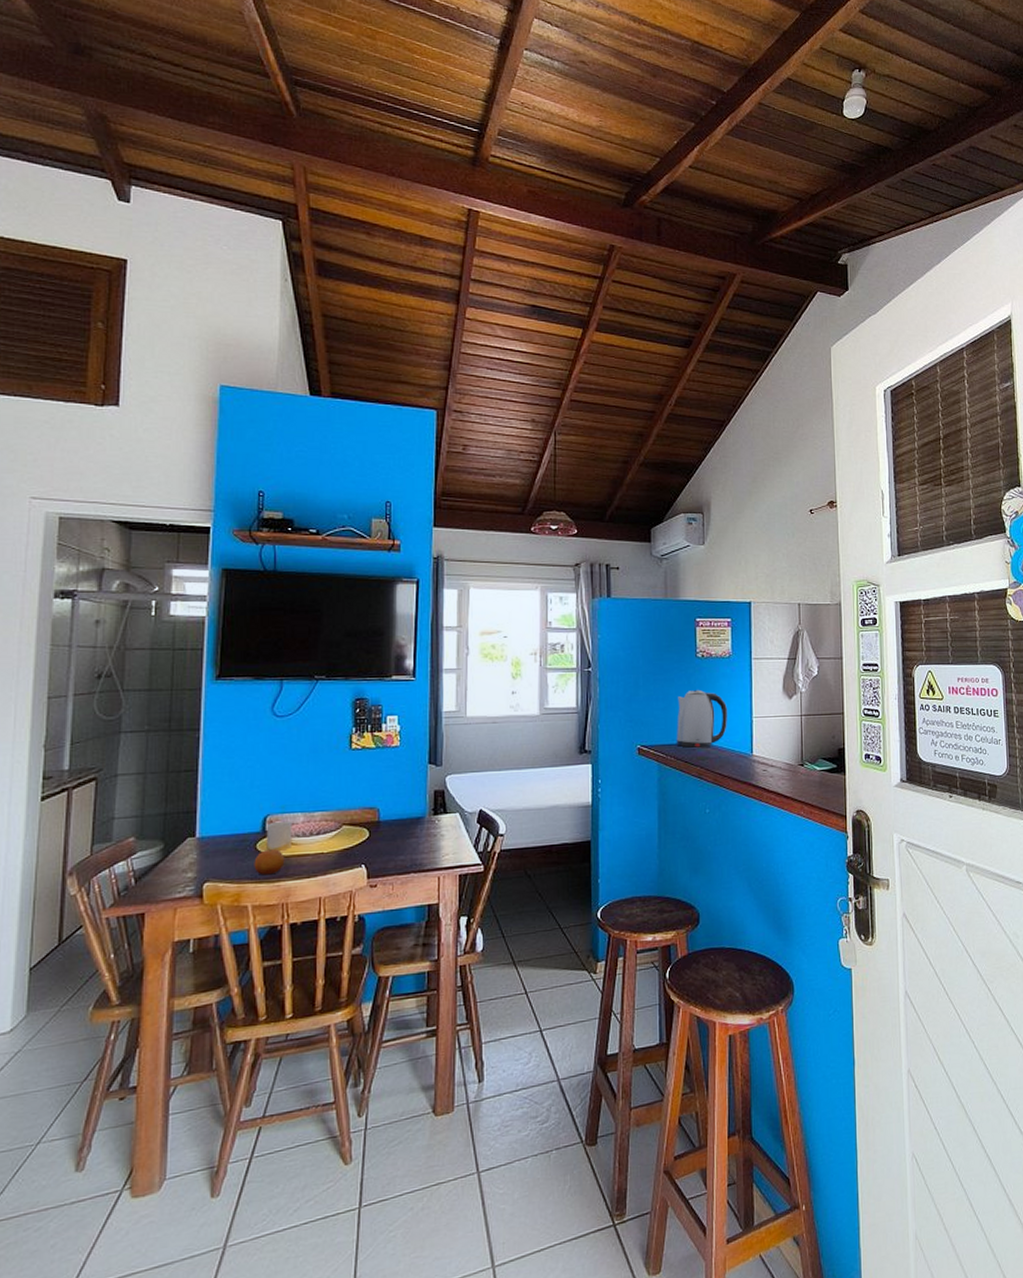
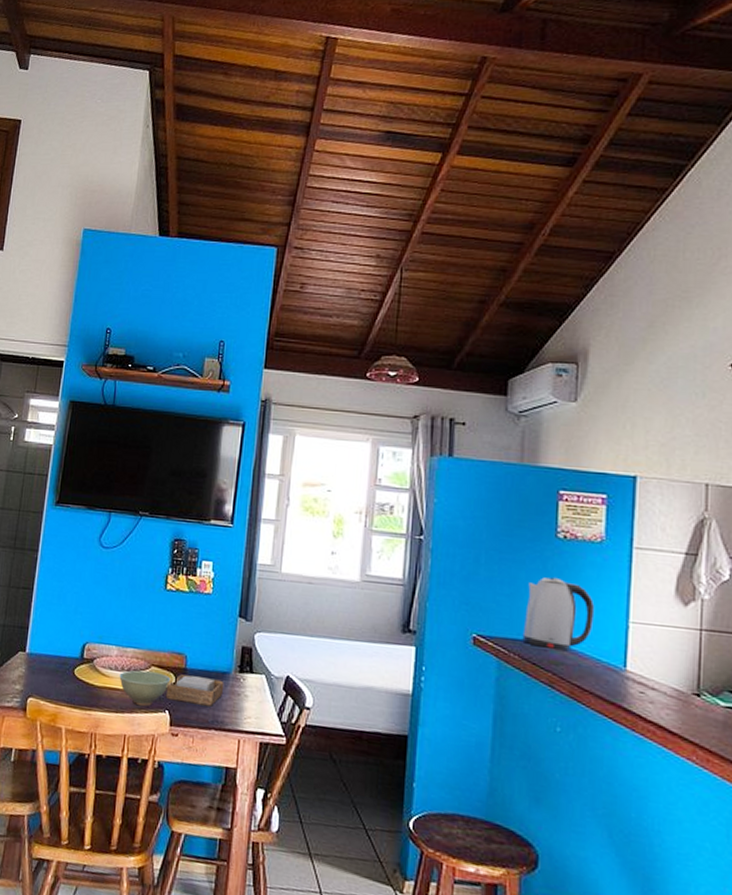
fruit: present [254,849,285,875] -> none [70,676,98,702]
cup: present [266,821,293,852] -> none [82,650,107,682]
bowl: none [308,830,364,867] -> present [119,670,171,707]
napkin holder: none [360,825,420,855] -> present [165,674,224,707]

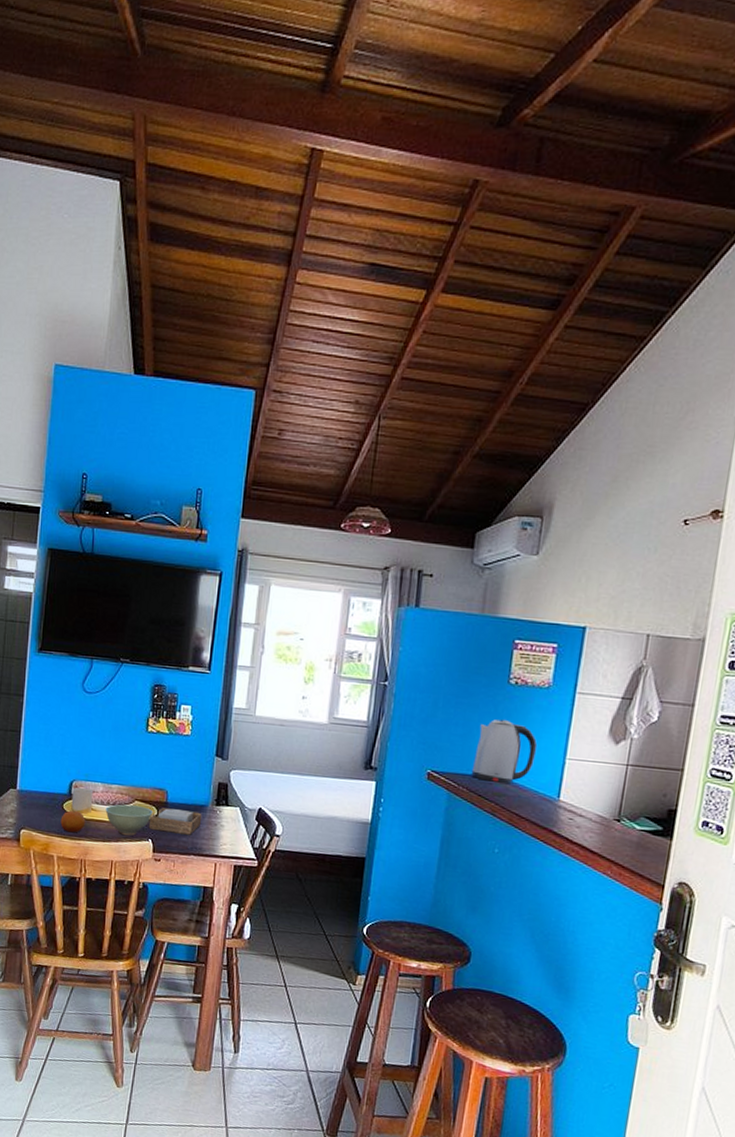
fruit: none [70,676,98,702] -> present [60,810,86,833]
cup: none [82,650,107,682] -> present [71,787,94,815]

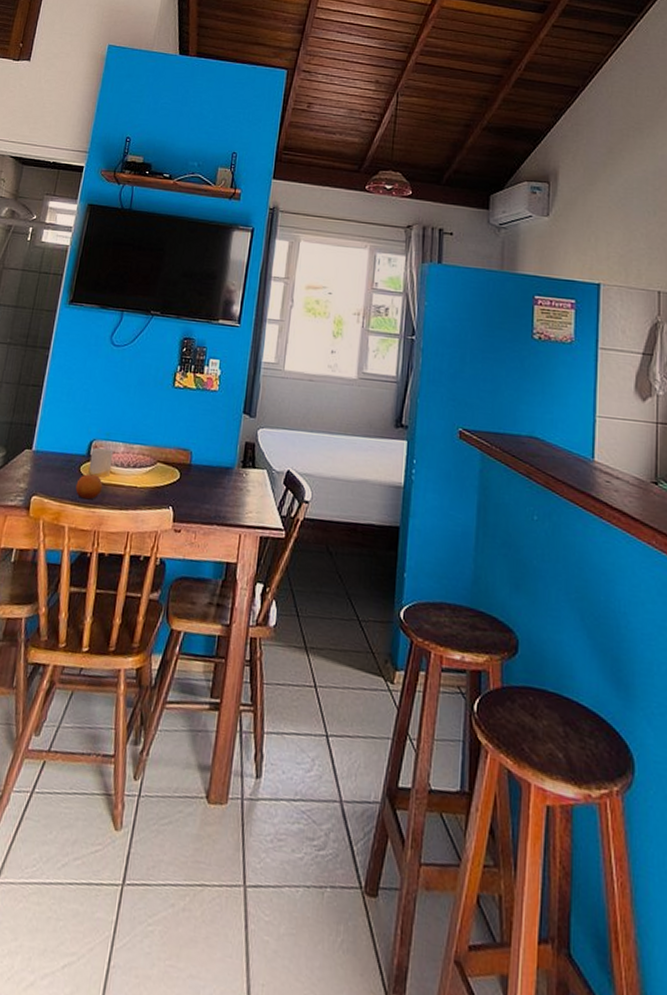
bowl: present [105,804,153,836] -> none [125,466,176,504]
napkin holder: present [148,808,202,835] -> none [170,470,228,502]
kettle: present [471,719,537,785] -> none [503,374,567,445]

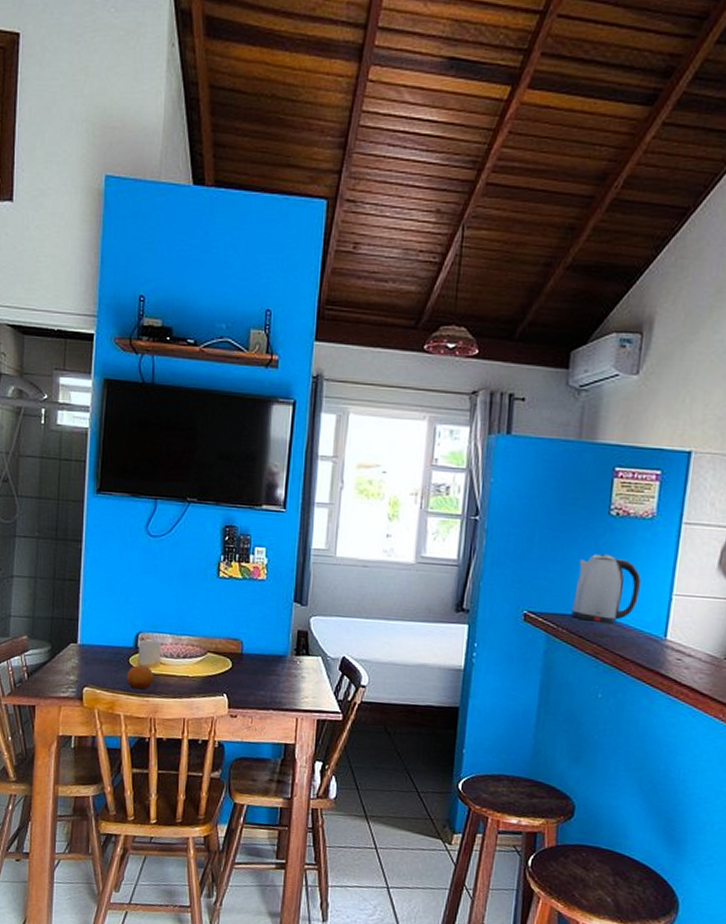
kettle: none [503,374,567,445] -> present [570,553,642,625]

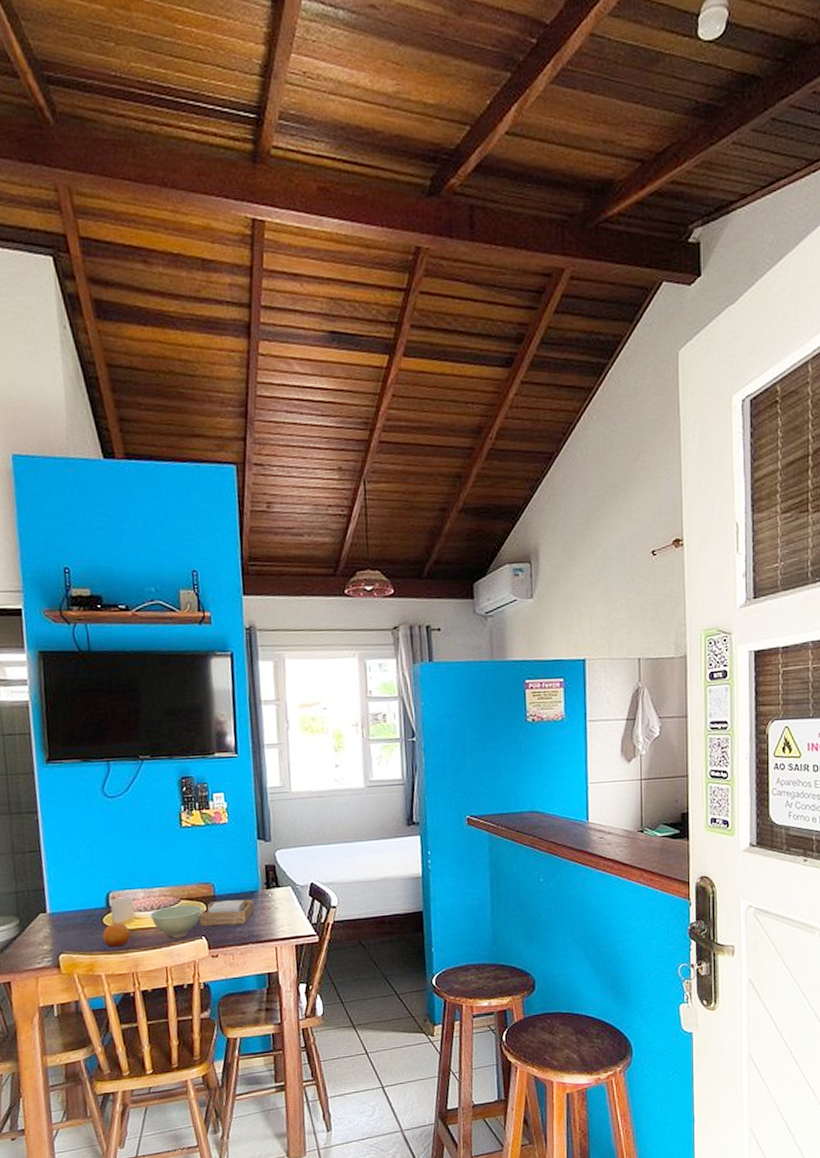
bowl: none [175,656,228,692] -> present [150,904,202,939]
napkin holder: none [223,659,281,689] -> present [199,899,255,927]
kettle: present [570,553,642,625] -> none [506,755,562,818]

